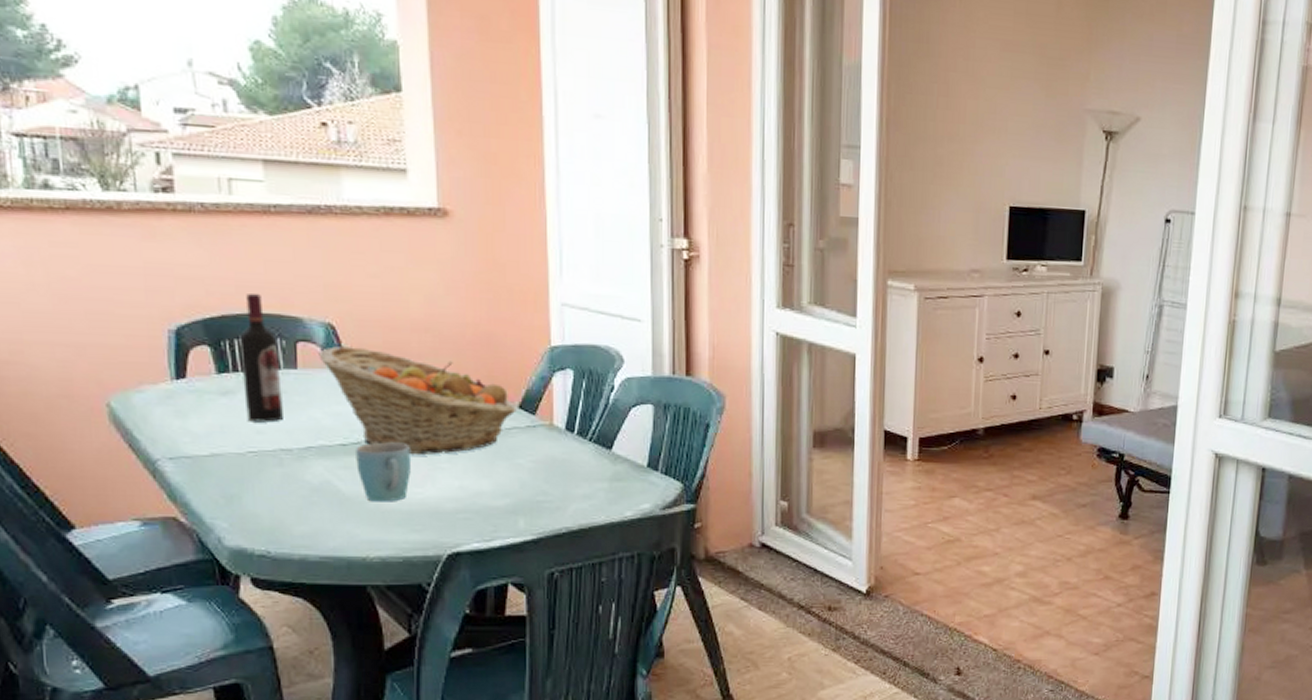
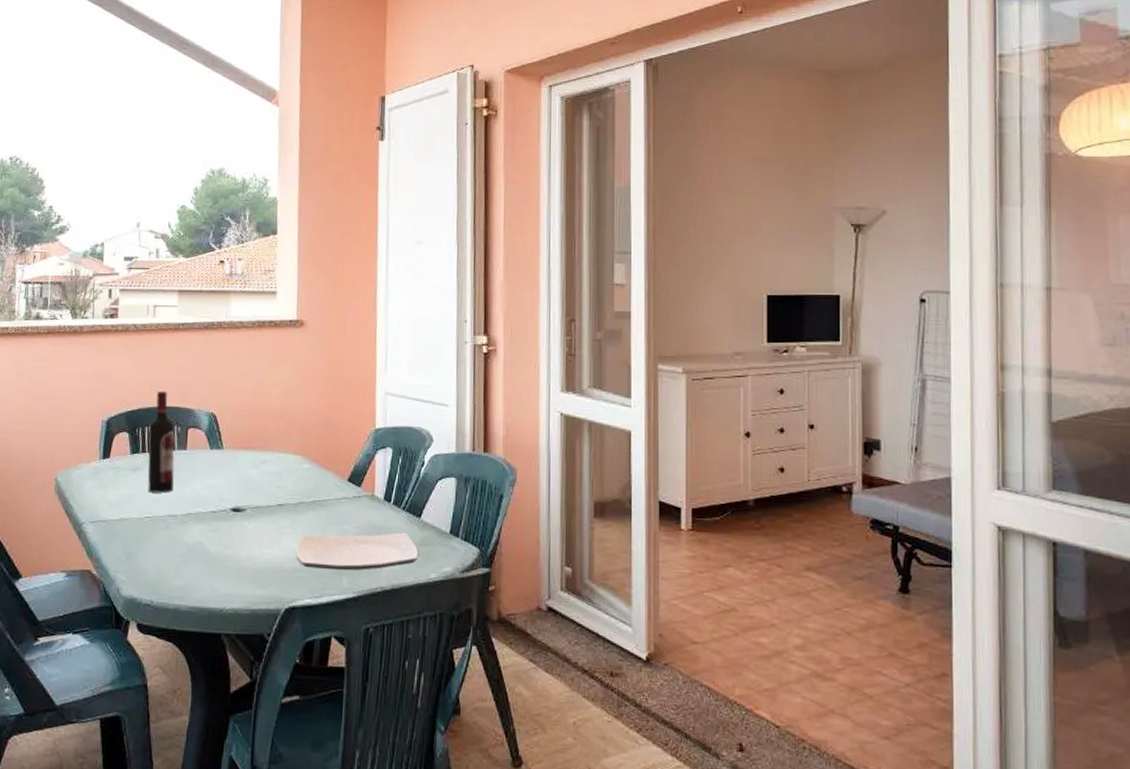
fruit basket: present [318,346,517,456] -> none [202,431,346,521]
mug: present [356,442,411,502] -> none [222,510,263,561]
plate: none [457,466,611,511] -> present [296,532,419,571]

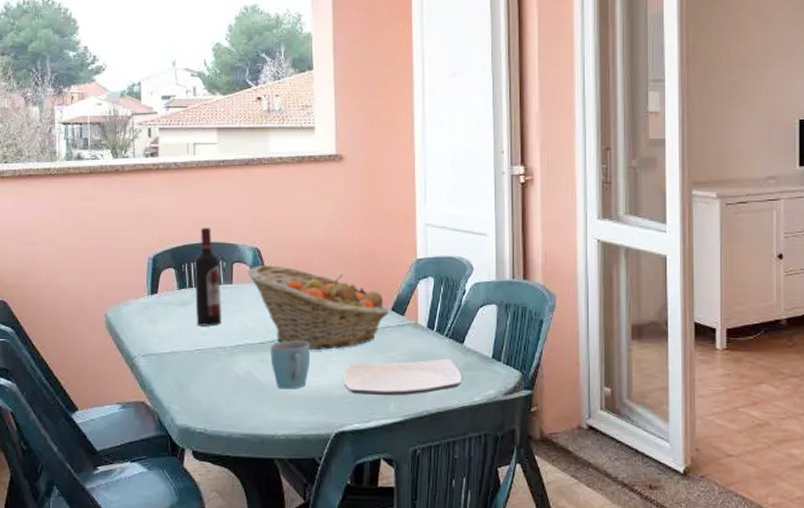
fruit basket: none [202,431,346,521] -> present [248,265,390,351]
mug: none [222,510,263,561] -> present [271,340,310,389]

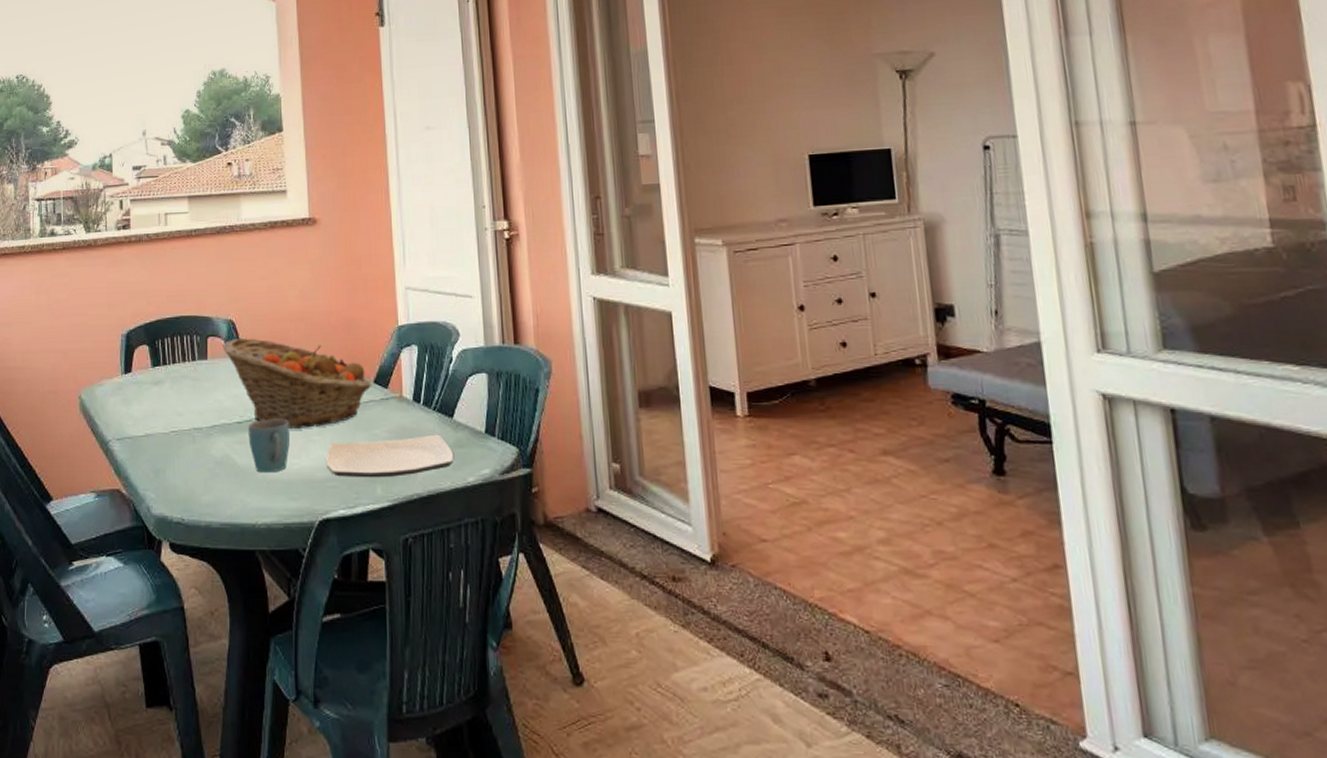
wine bottle: present [194,227,221,326] -> none [168,300,196,406]

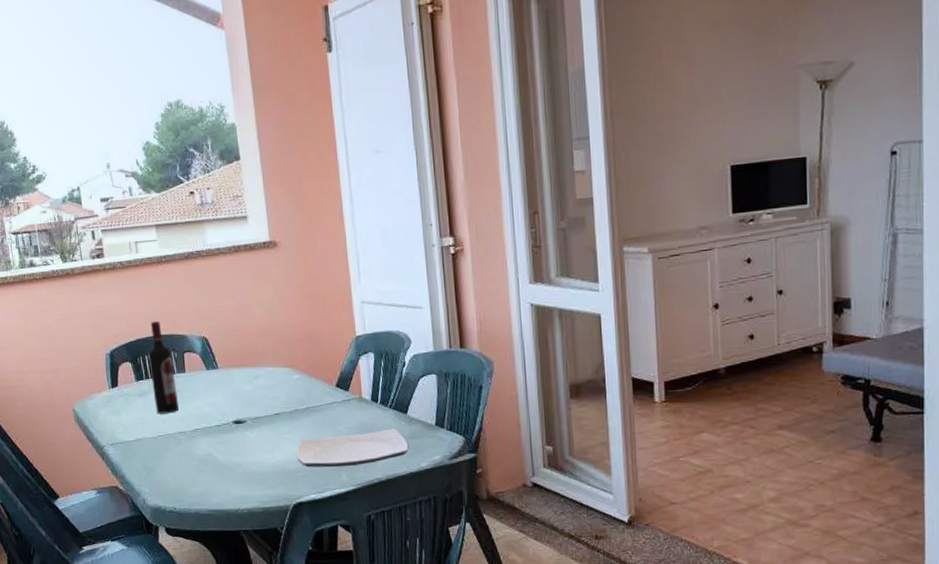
wine bottle: none [168,300,196,406] -> present [148,320,179,414]
fruit basket: present [222,338,372,430] -> none [198,352,335,430]
mug: present [248,418,290,473] -> none [226,421,264,467]

